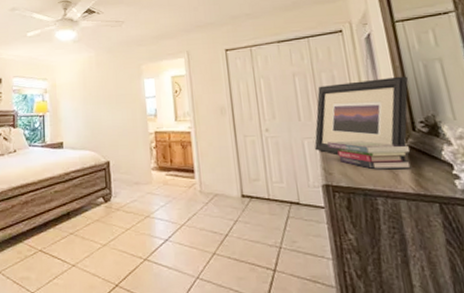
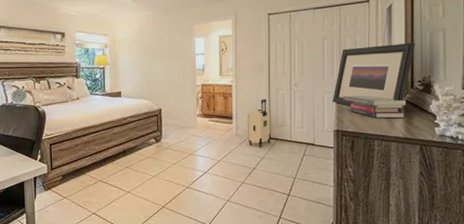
suitcase: none [212,147,244,209] -> present [247,98,271,148]

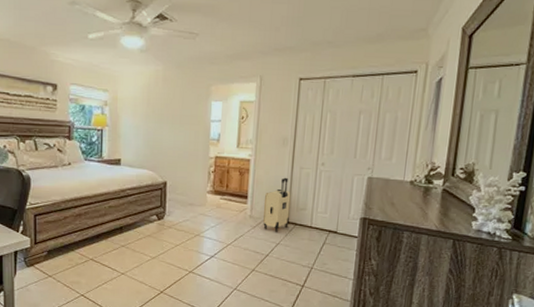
picture frame: present [333,42,415,113] -> none [362,123,463,203]
books: present [343,95,406,119] -> none [374,180,444,209]

